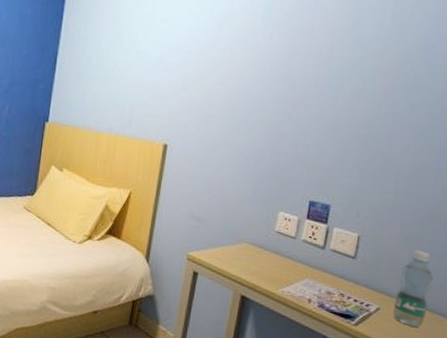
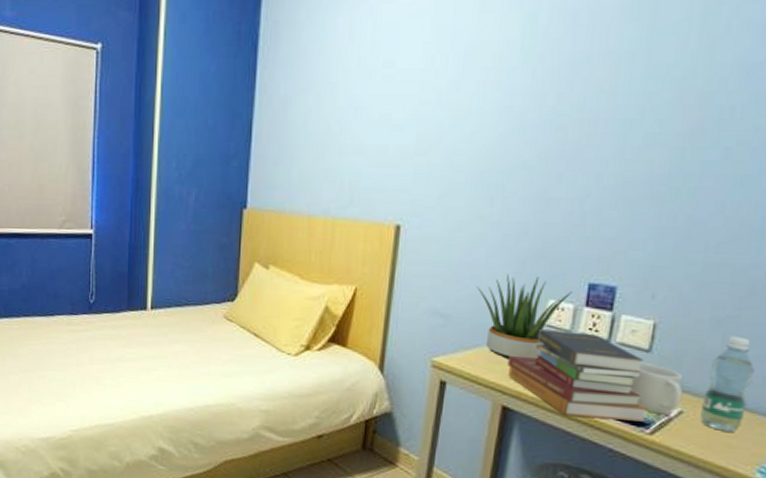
potted plant: none [223,189,298,258] -> present [476,274,574,359]
books: none [246,235,354,315] -> present [508,330,649,422]
mug: none [339,266,380,310] -> present [629,361,684,415]

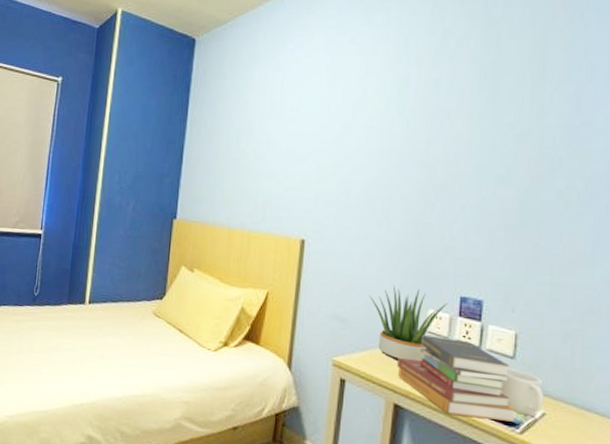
bottle: present [700,336,755,432] -> none [560,347,600,434]

